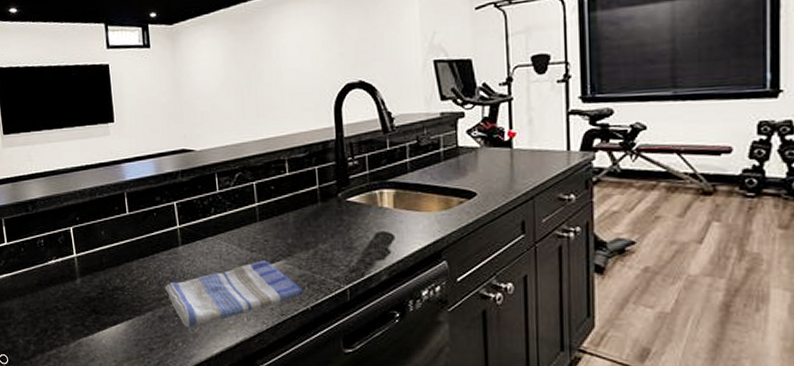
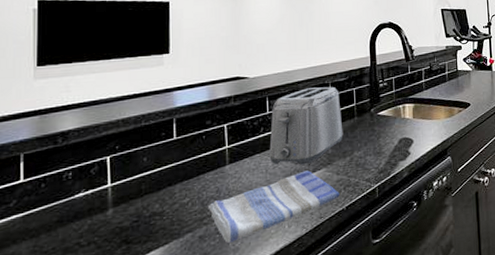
toaster: none [221,163,305,254] -> present [269,86,343,165]

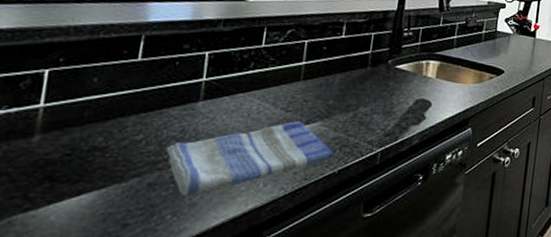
toaster: present [269,86,343,165] -> none [255,24,354,114]

